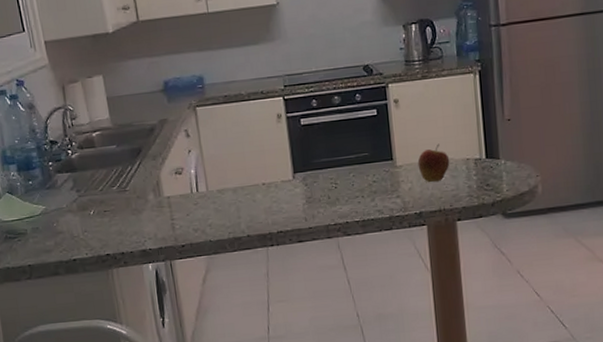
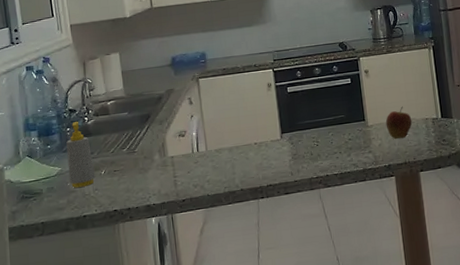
soap bottle: none [49,154,84,229] -> present [66,121,95,188]

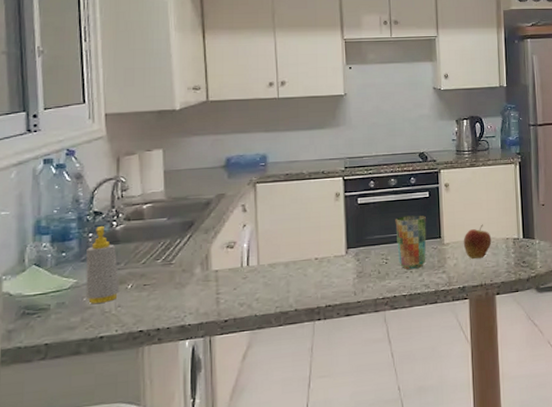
cup: none [322,100,353,151] -> present [395,215,427,269]

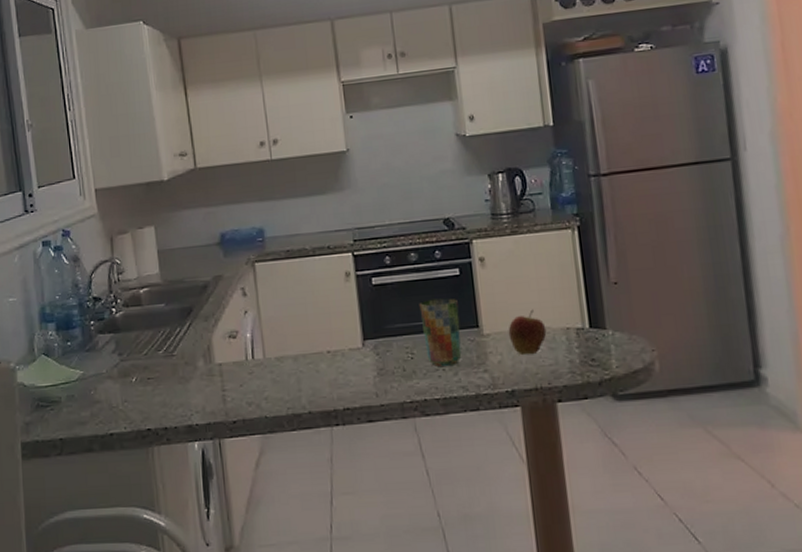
soap bottle: present [85,225,120,304] -> none [90,312,125,397]

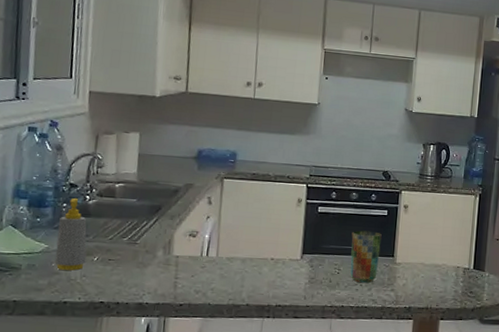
soap bottle: none [90,312,125,397] -> present [54,197,87,270]
fruit: present [508,309,547,356] -> none [414,249,443,283]

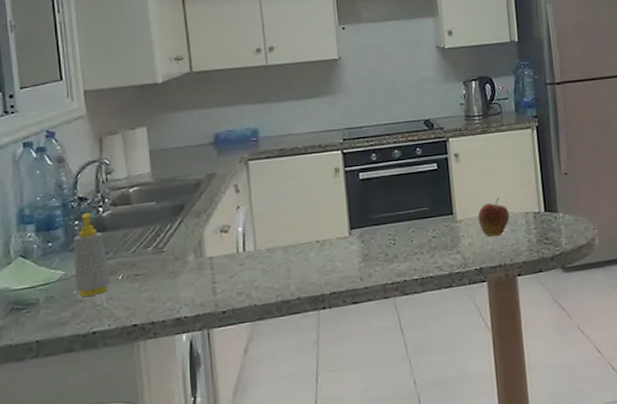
cup: present [350,230,382,283] -> none [401,189,438,251]
fruit: none [414,249,443,283] -> present [477,197,510,238]

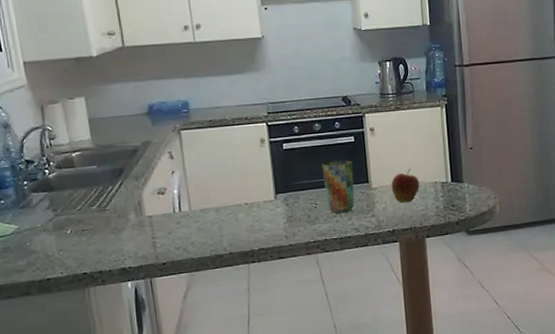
soap bottle: present [73,212,110,297] -> none [23,173,60,248]
cup: none [401,189,438,251] -> present [321,159,355,214]

